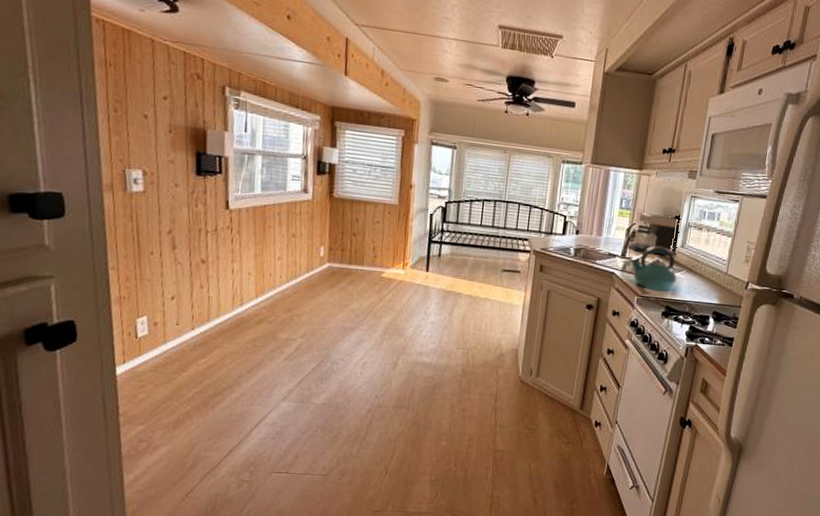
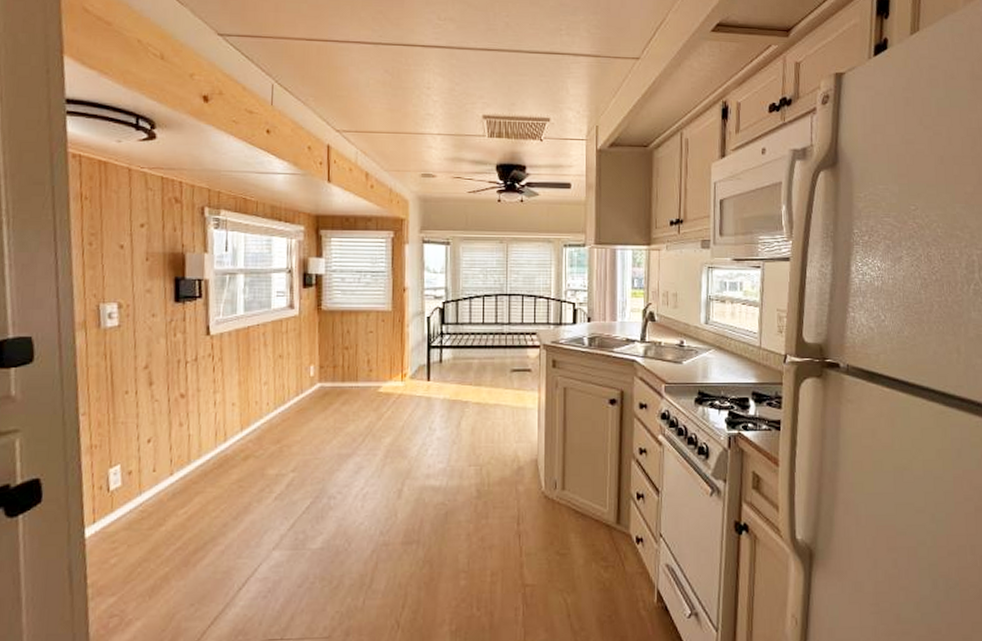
coffee maker: present [627,212,678,256] -> none [645,290,698,335]
kettle: present [630,246,677,291] -> none [651,326,706,375]

